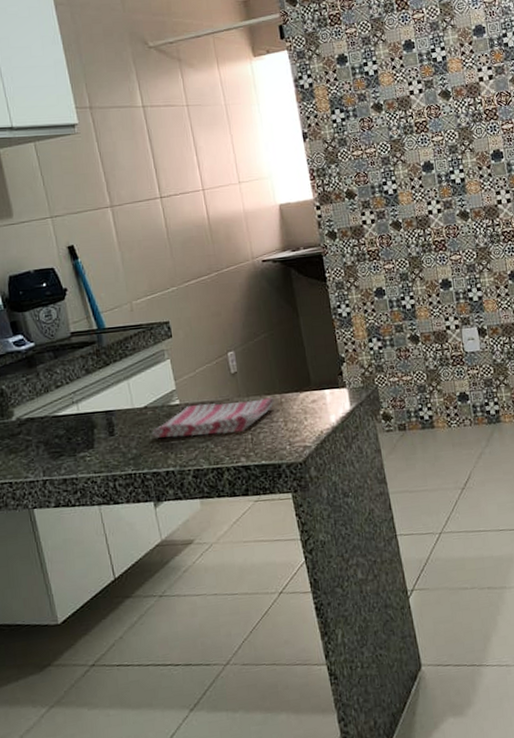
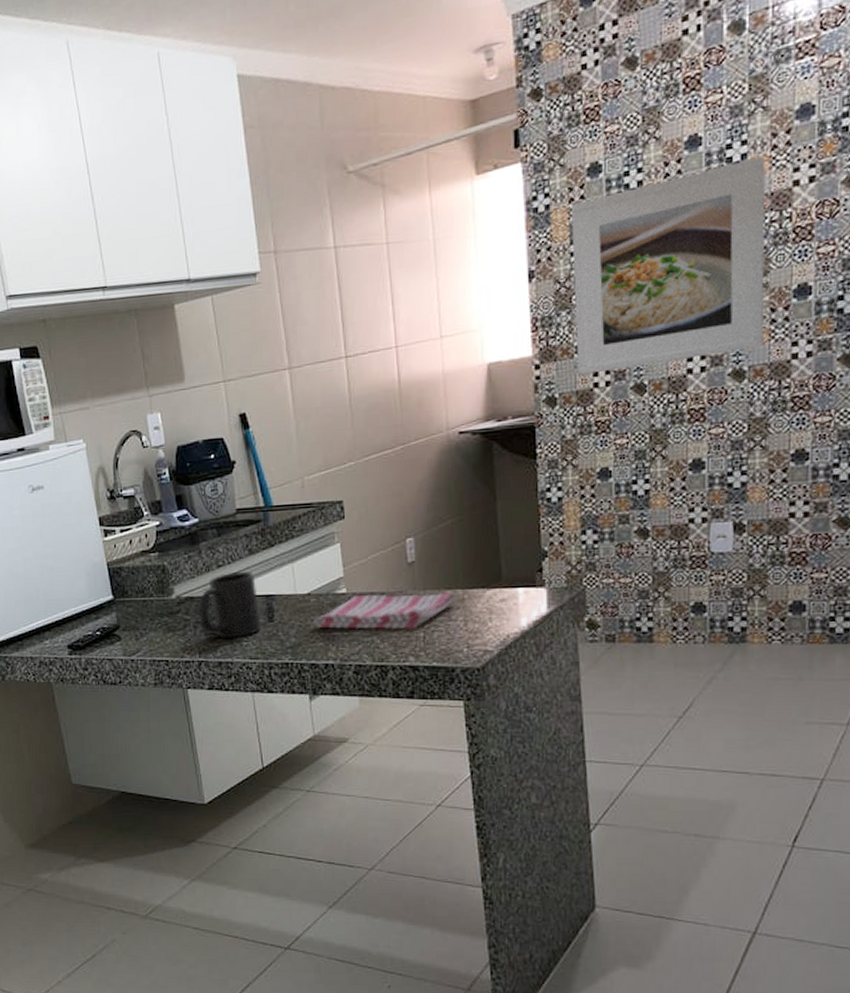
mug: none [40,389,103,456] -> present [199,571,261,639]
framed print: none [328,59,478,214] -> present [570,156,766,375]

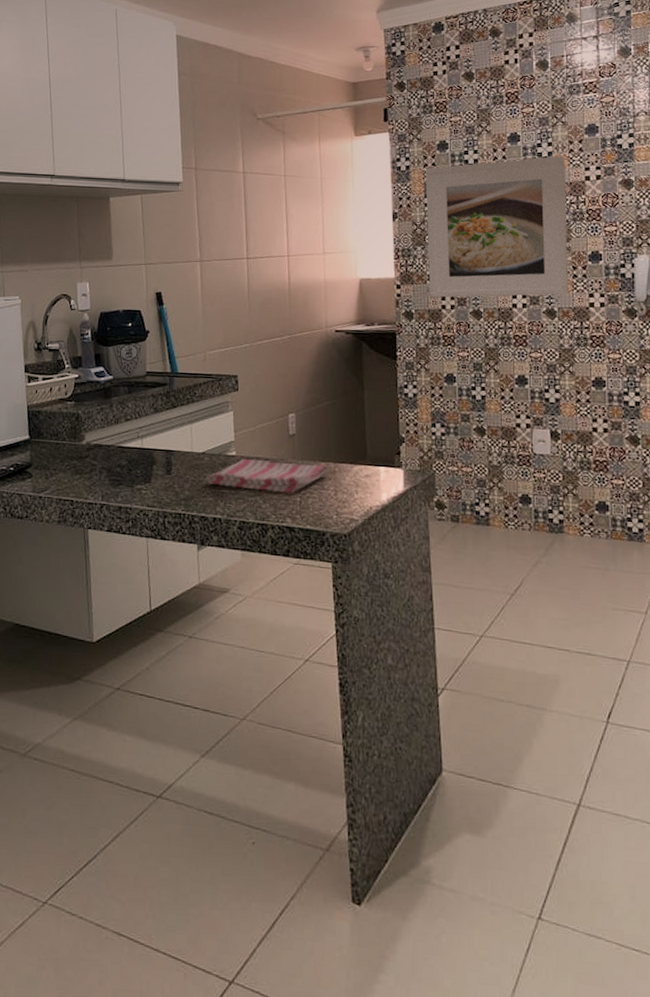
mug: present [199,571,261,639] -> none [105,426,160,486]

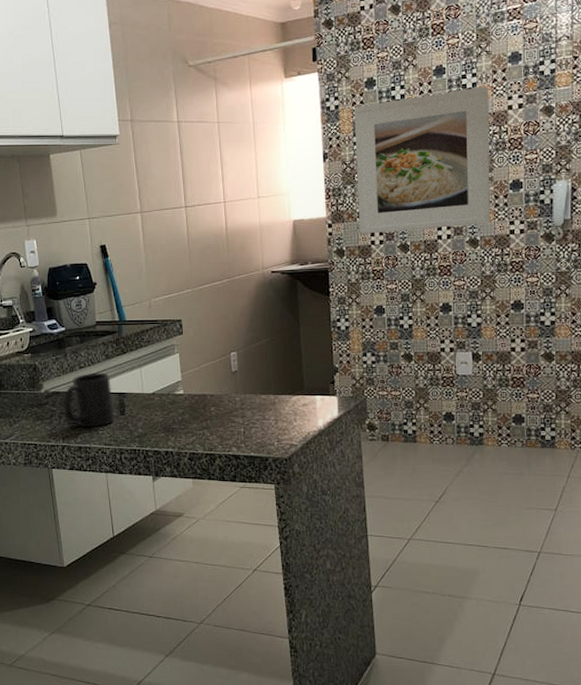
mug: none [105,426,160,486] -> present [64,372,114,428]
dish towel: present [205,459,328,494] -> none [156,396,268,426]

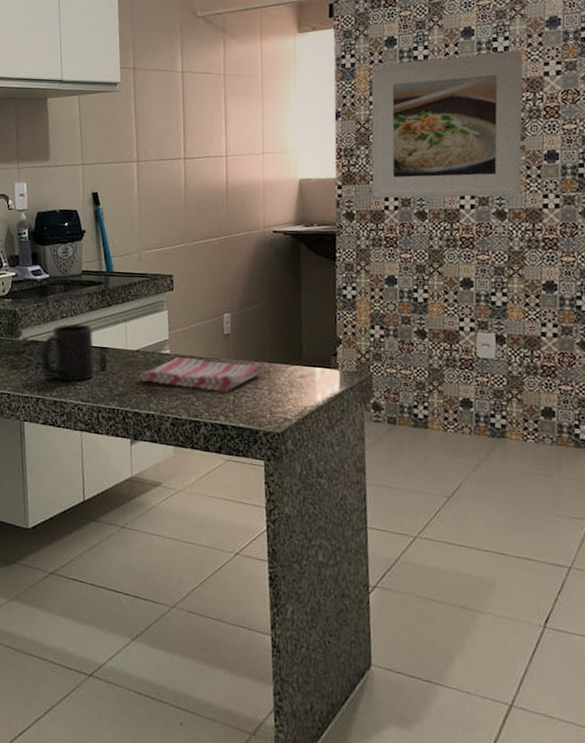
dish towel: none [156,396,268,426] -> present [139,357,262,392]

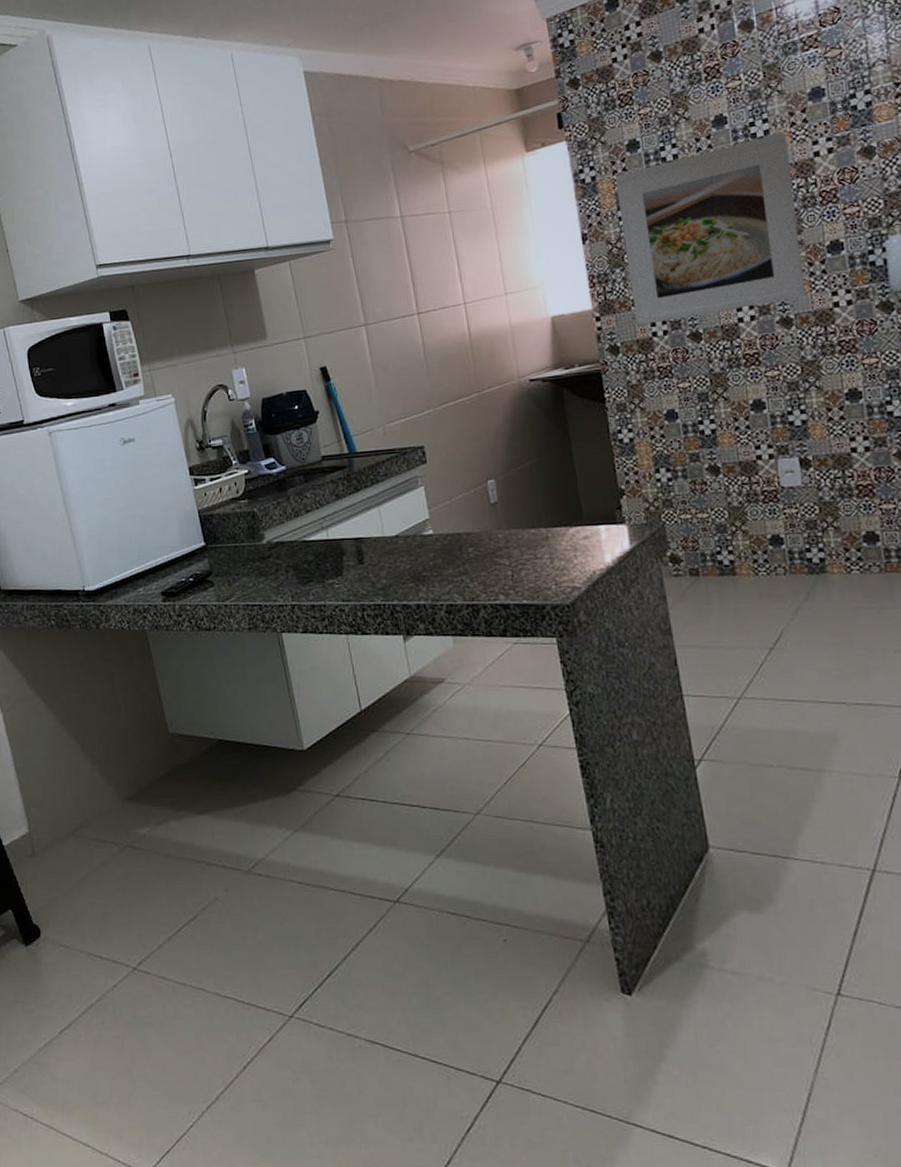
mug: present [41,324,94,381] -> none [290,515,352,582]
dish towel: present [139,357,262,392] -> none [402,531,539,570]

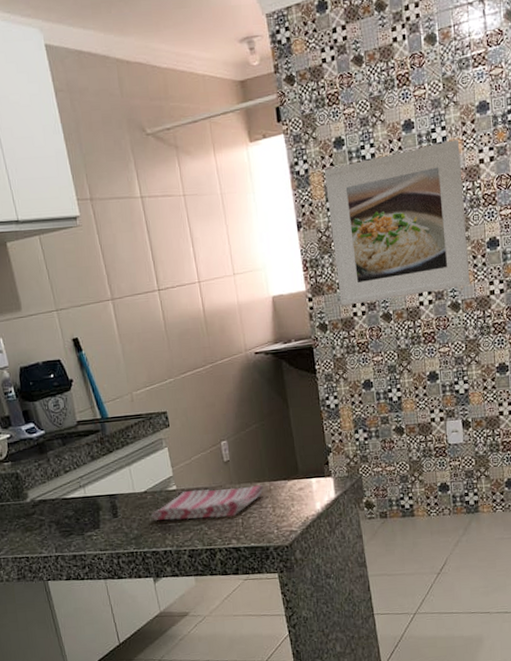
dish towel: none [402,531,539,570] -> present [150,485,264,522]

